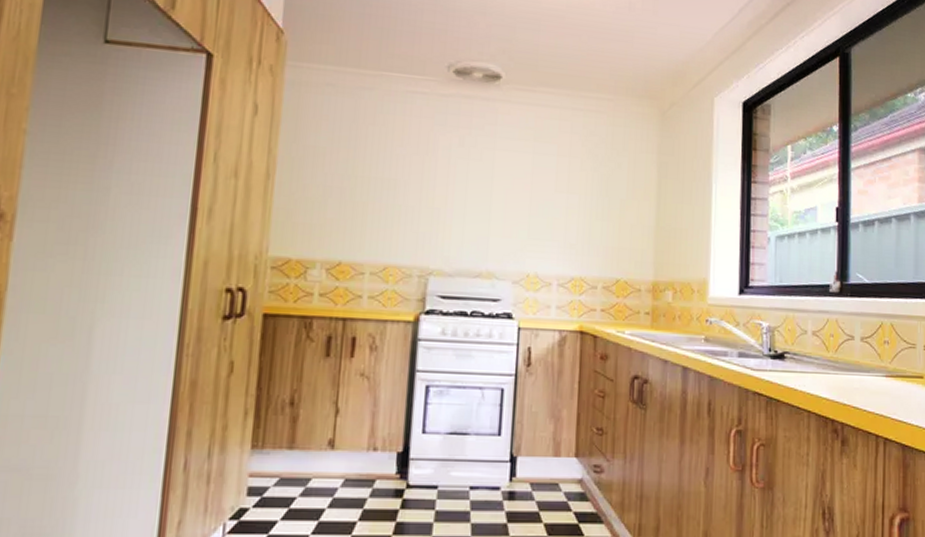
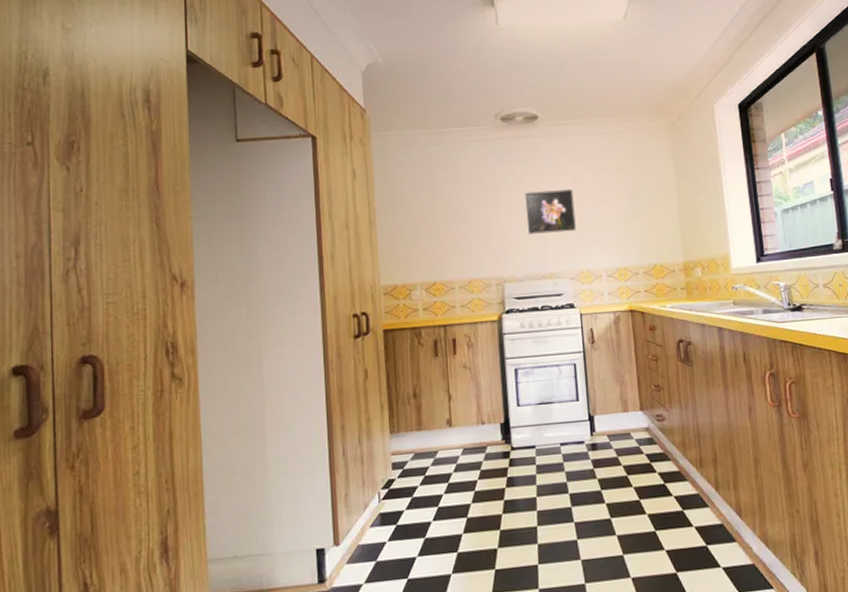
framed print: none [468,167,531,224] -> present [525,189,576,234]

